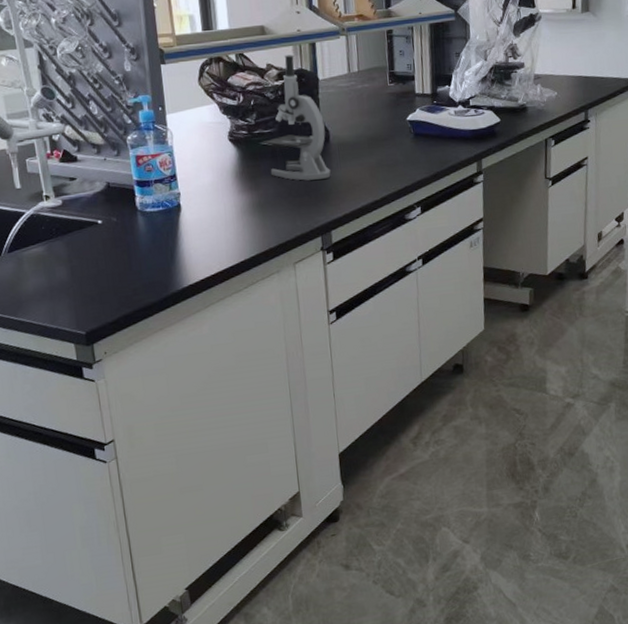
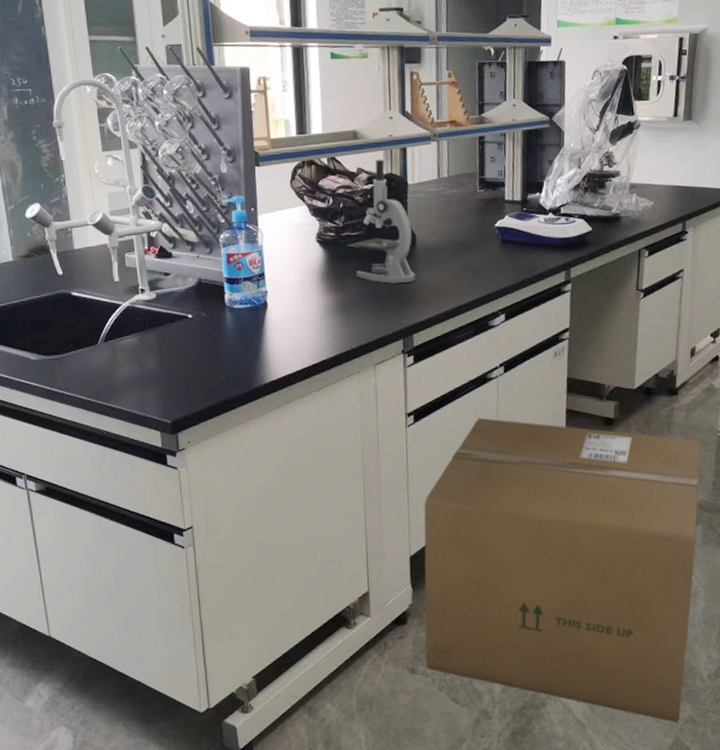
box: none [350,311,611,593] -> present [424,418,700,723]

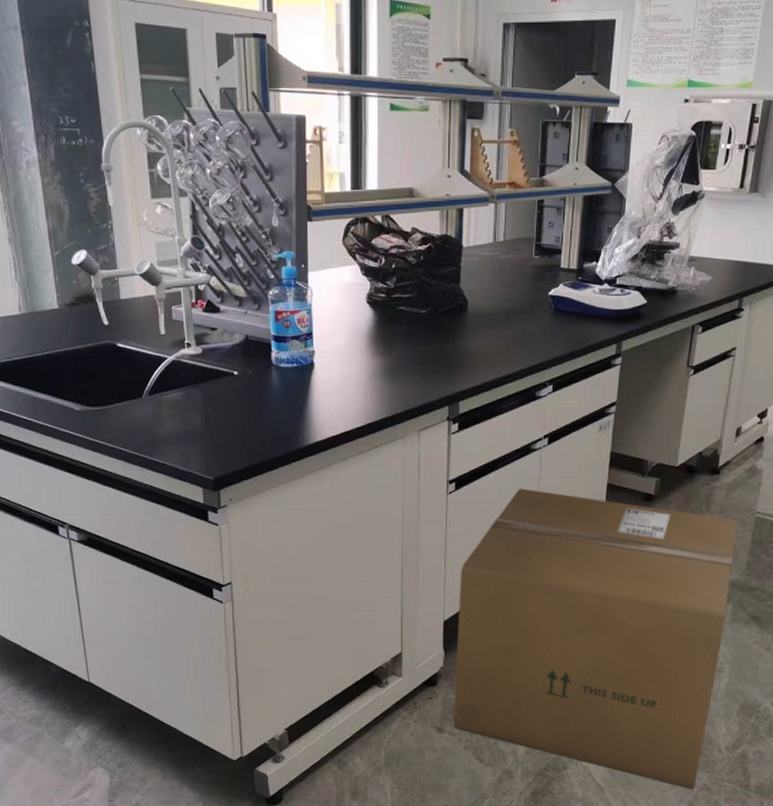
microscope: present [350,159,416,284] -> none [400,219,465,350]

